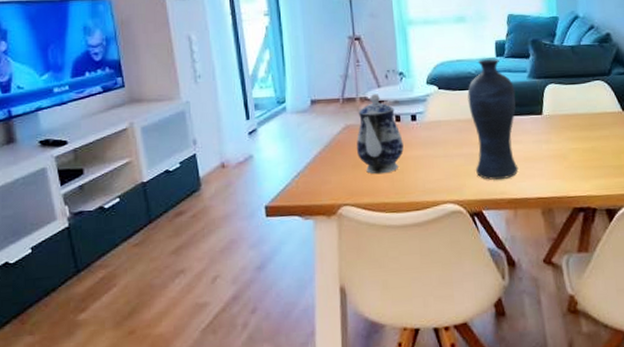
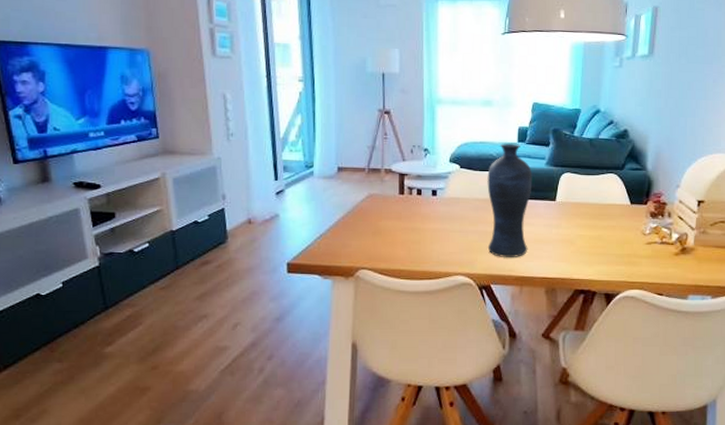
teapot: present [356,93,404,175] -> none [377,166,422,243]

